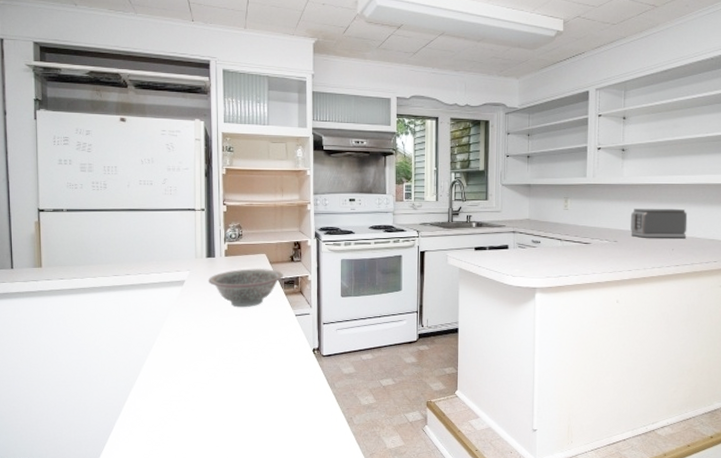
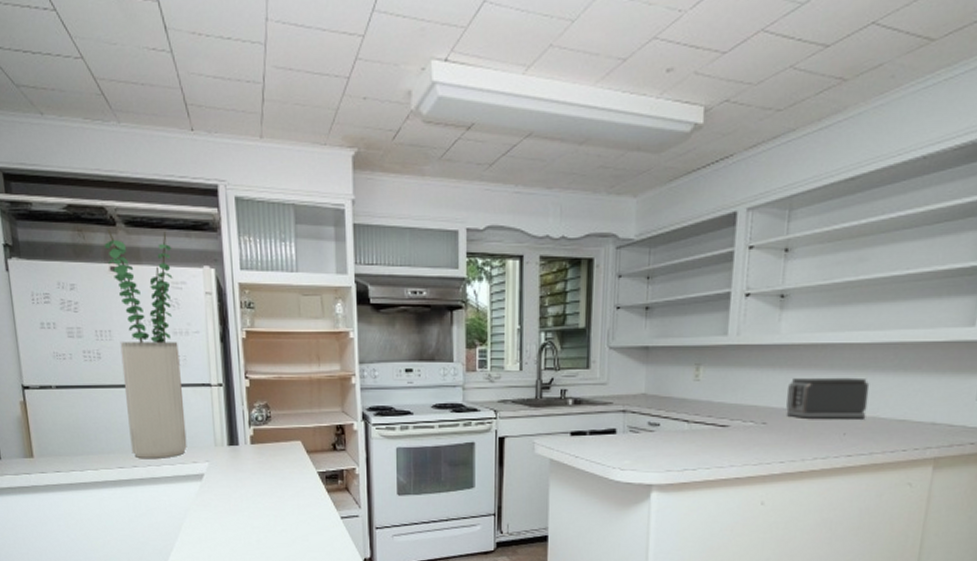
vase: none [117,89,173,269] -> present [104,228,187,459]
decorative bowl: present [208,269,284,307] -> none [231,459,325,507]

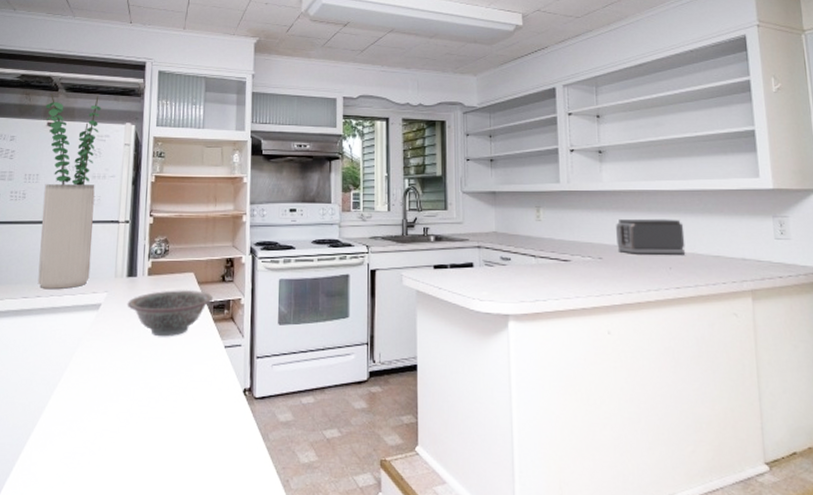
decorative bowl: none [231,459,325,507] -> present [127,290,214,336]

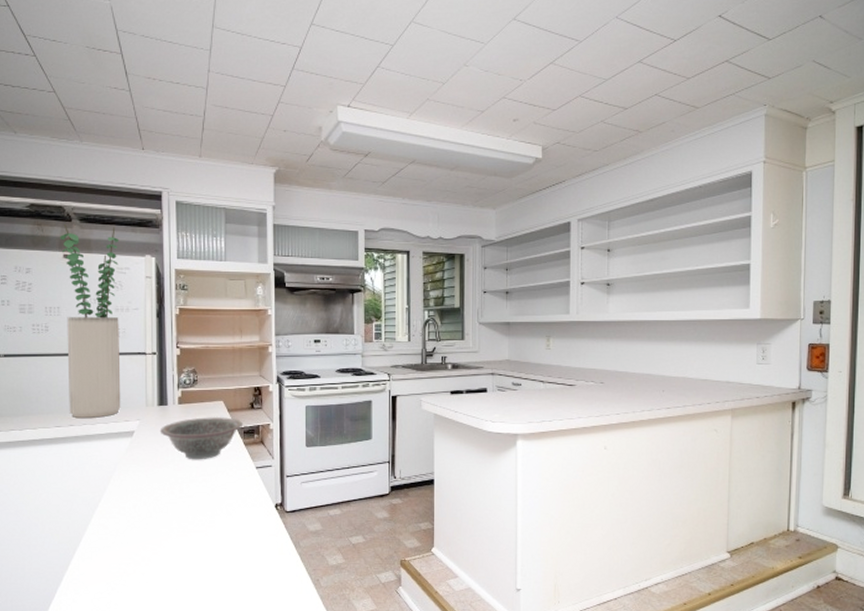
toaster: present [615,218,685,256] -> none [617,346,678,380]

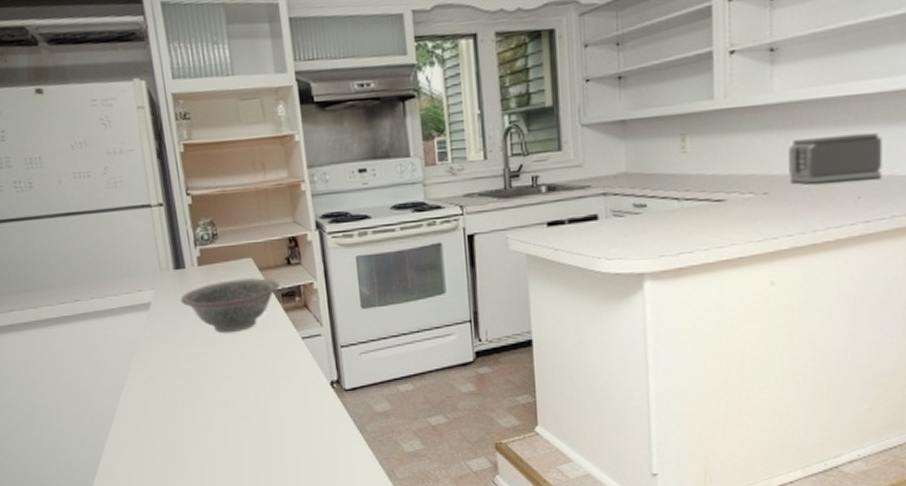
vase: present [60,223,121,419] -> none [27,46,131,292]
toaster: none [617,346,678,380] -> present [787,133,883,186]

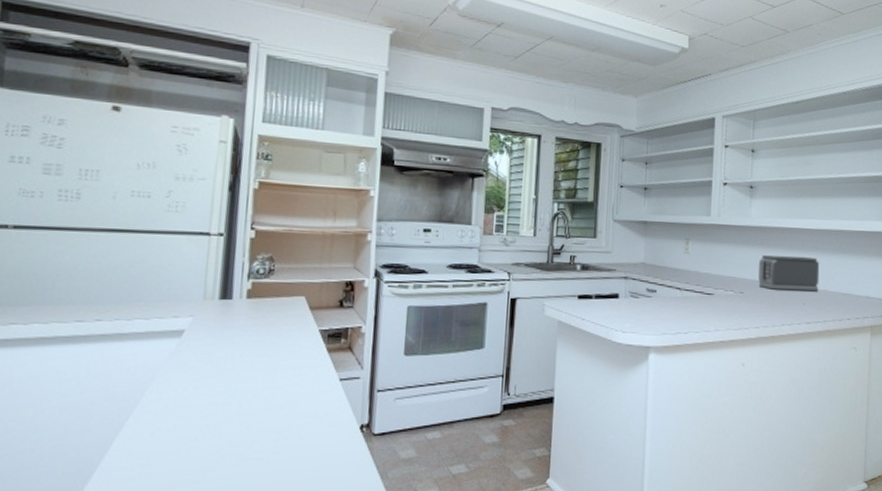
decorative bowl: present [180,278,281,332] -> none [218,315,329,368]

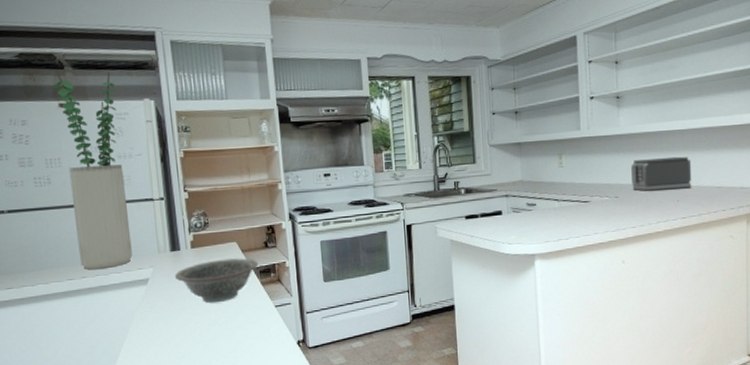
vase: none [97,68,190,312] -> present [53,71,133,270]
decorative bowl: none [218,315,329,368] -> present [174,258,259,303]

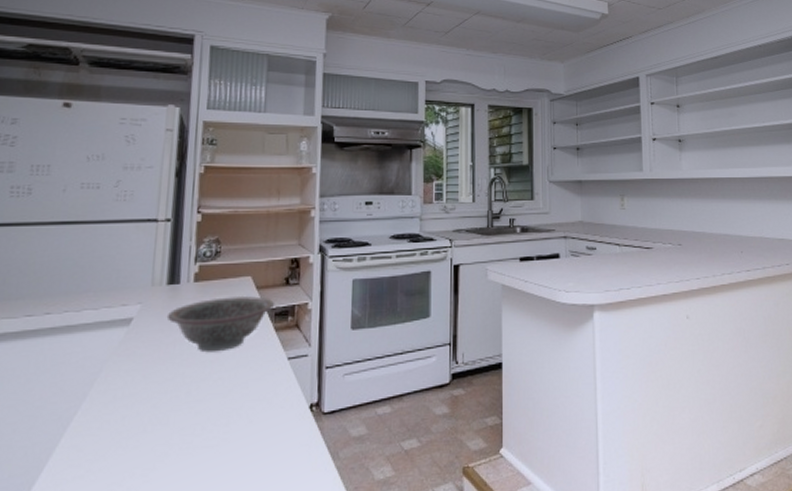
vase: present [53,71,133,270] -> none [47,67,137,305]
toaster: present [630,156,692,192] -> none [693,205,755,241]

